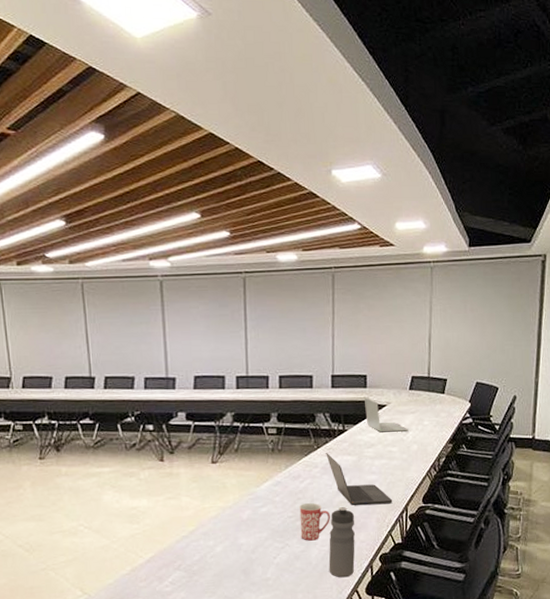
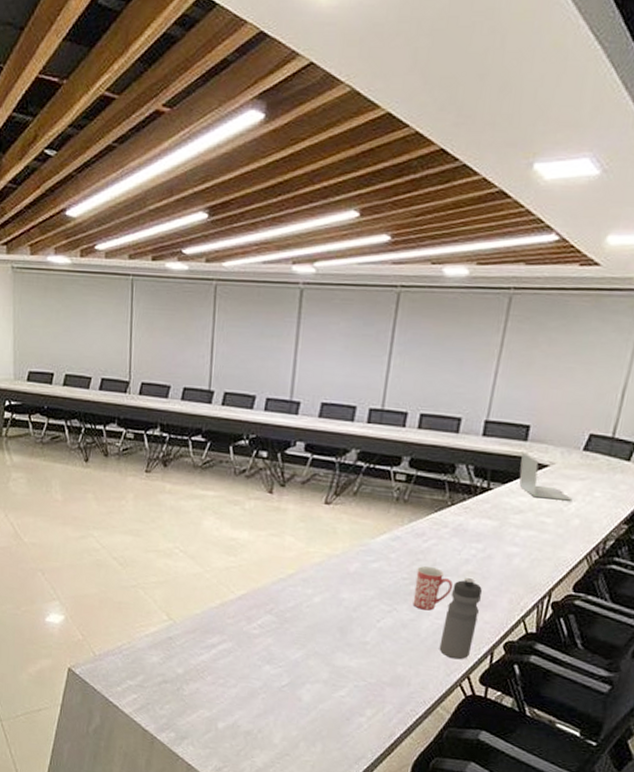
laptop: present [326,453,393,505] -> none [460,512,534,585]

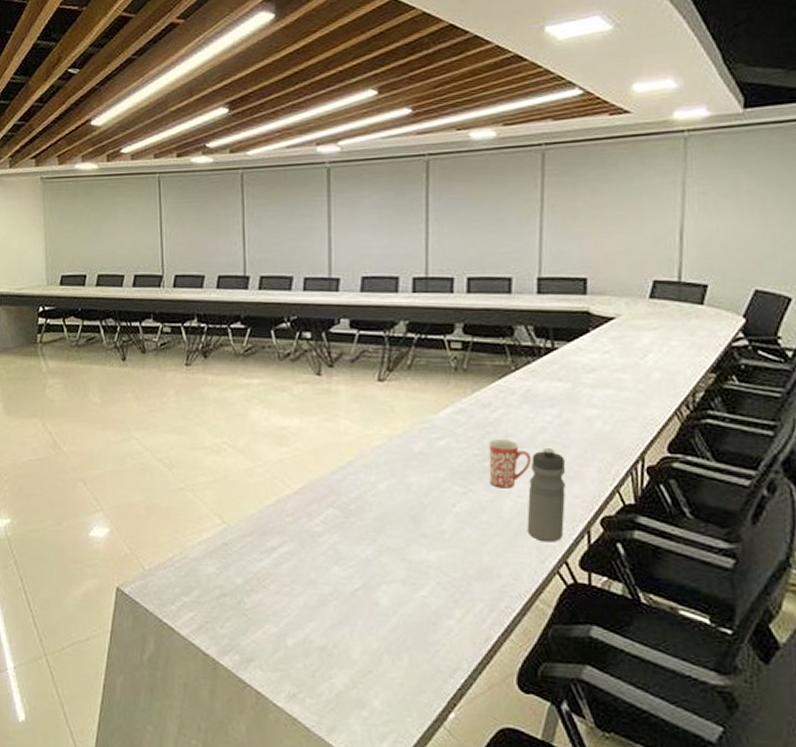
laptop: present [519,452,573,501] -> none [582,306,648,353]

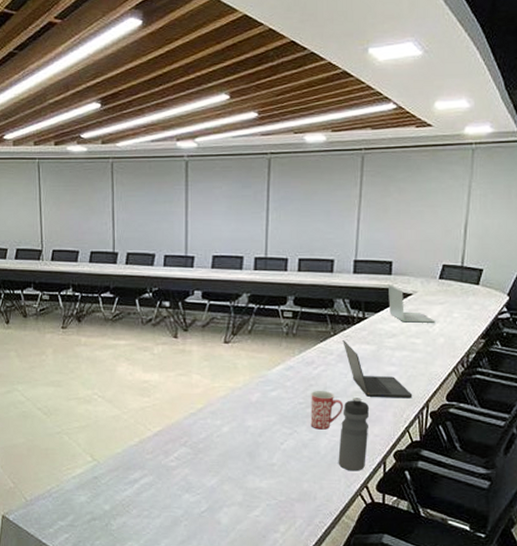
laptop: none [527,376,622,450] -> present [343,340,413,399]
laptop: none [582,306,648,353] -> present [387,284,436,323]

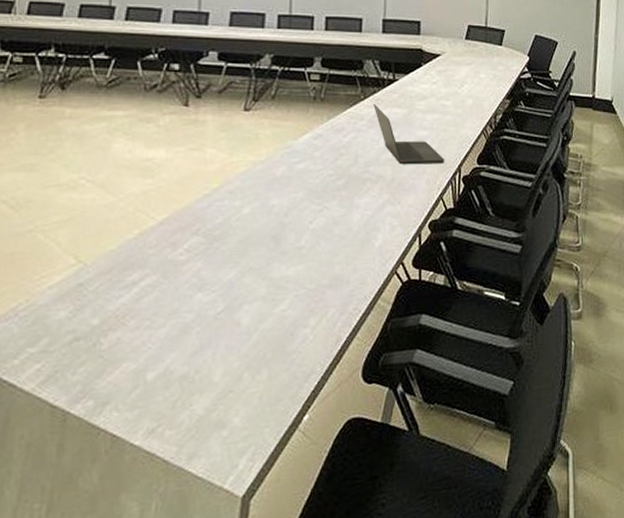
mug: present [310,390,344,430] -> none [341,159,376,204]
water bottle: present [338,398,370,471] -> none [372,166,403,248]
laptop: present [387,284,436,323] -> none [417,45,464,84]

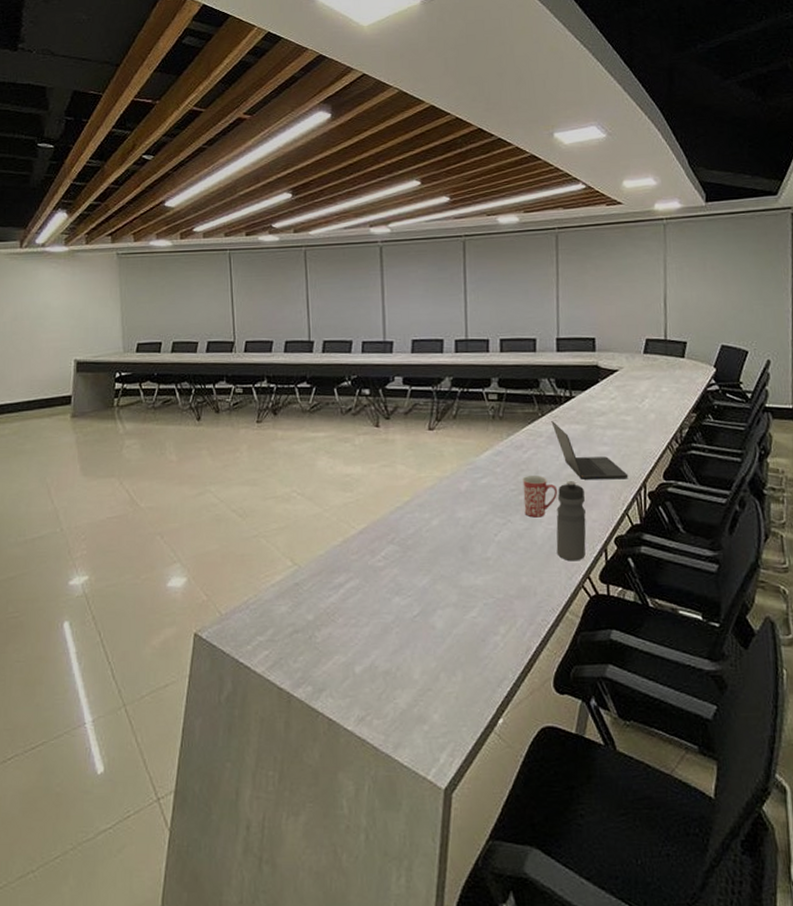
mug: none [341,159,376,204] -> present [522,475,558,518]
water bottle: none [372,166,403,248] -> present [556,481,586,562]

